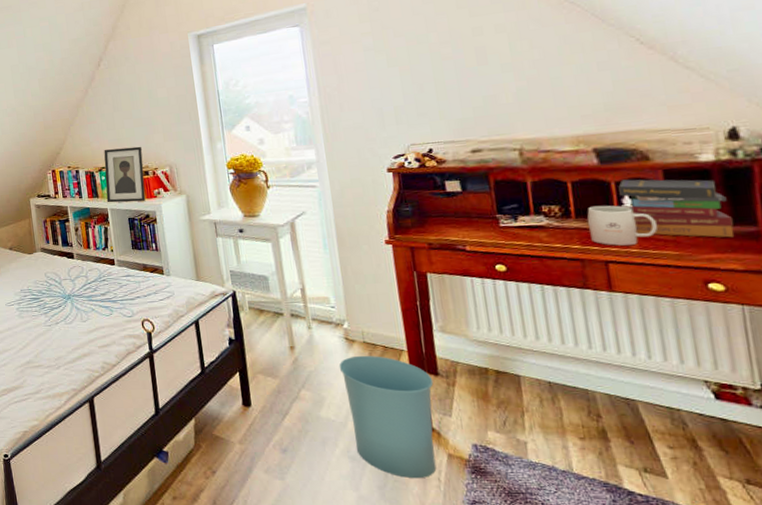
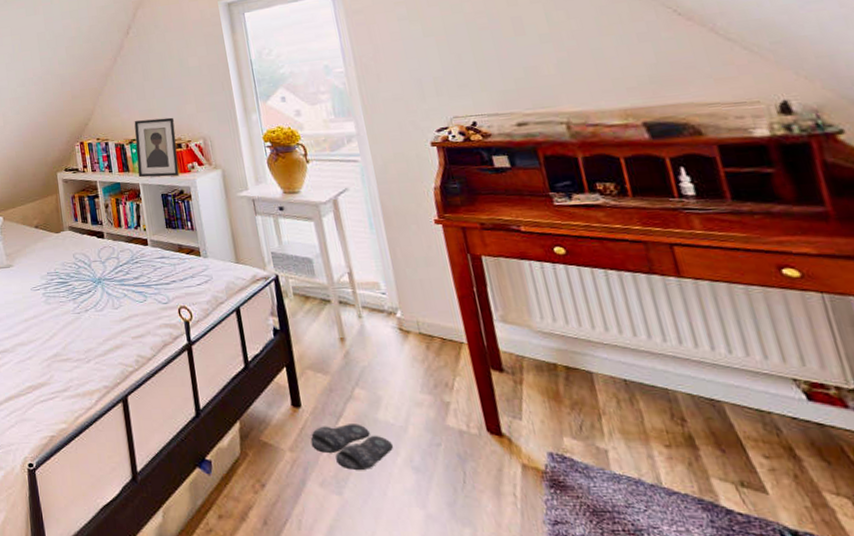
slippers: none [259,420,332,459] -> present [311,424,393,470]
waste bin: present [339,355,437,478] -> none [394,348,511,493]
mug: present [587,205,658,246] -> none [644,182,721,227]
books: present [609,179,735,238] -> none [666,155,802,219]

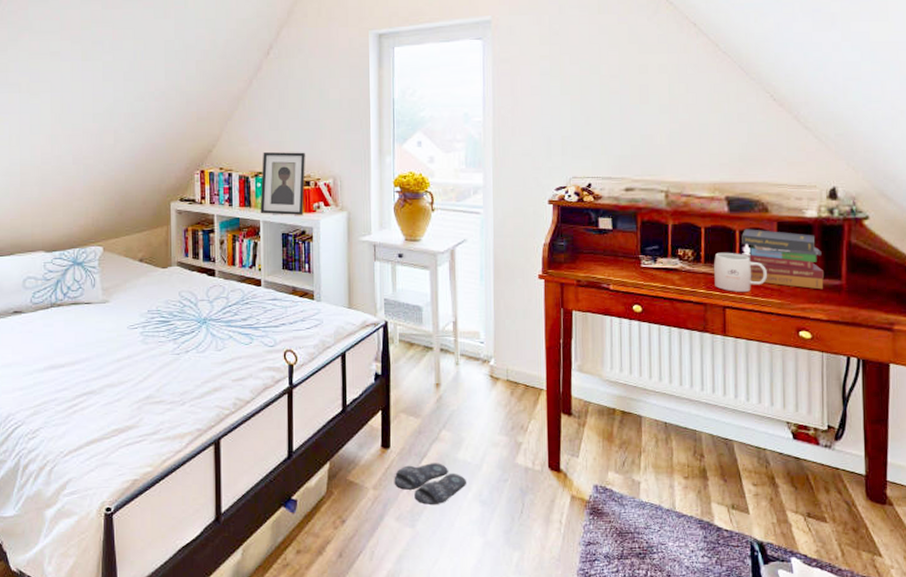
mug: none [644,182,721,227] -> present [713,252,768,292]
books: none [666,155,802,219] -> present [732,229,824,290]

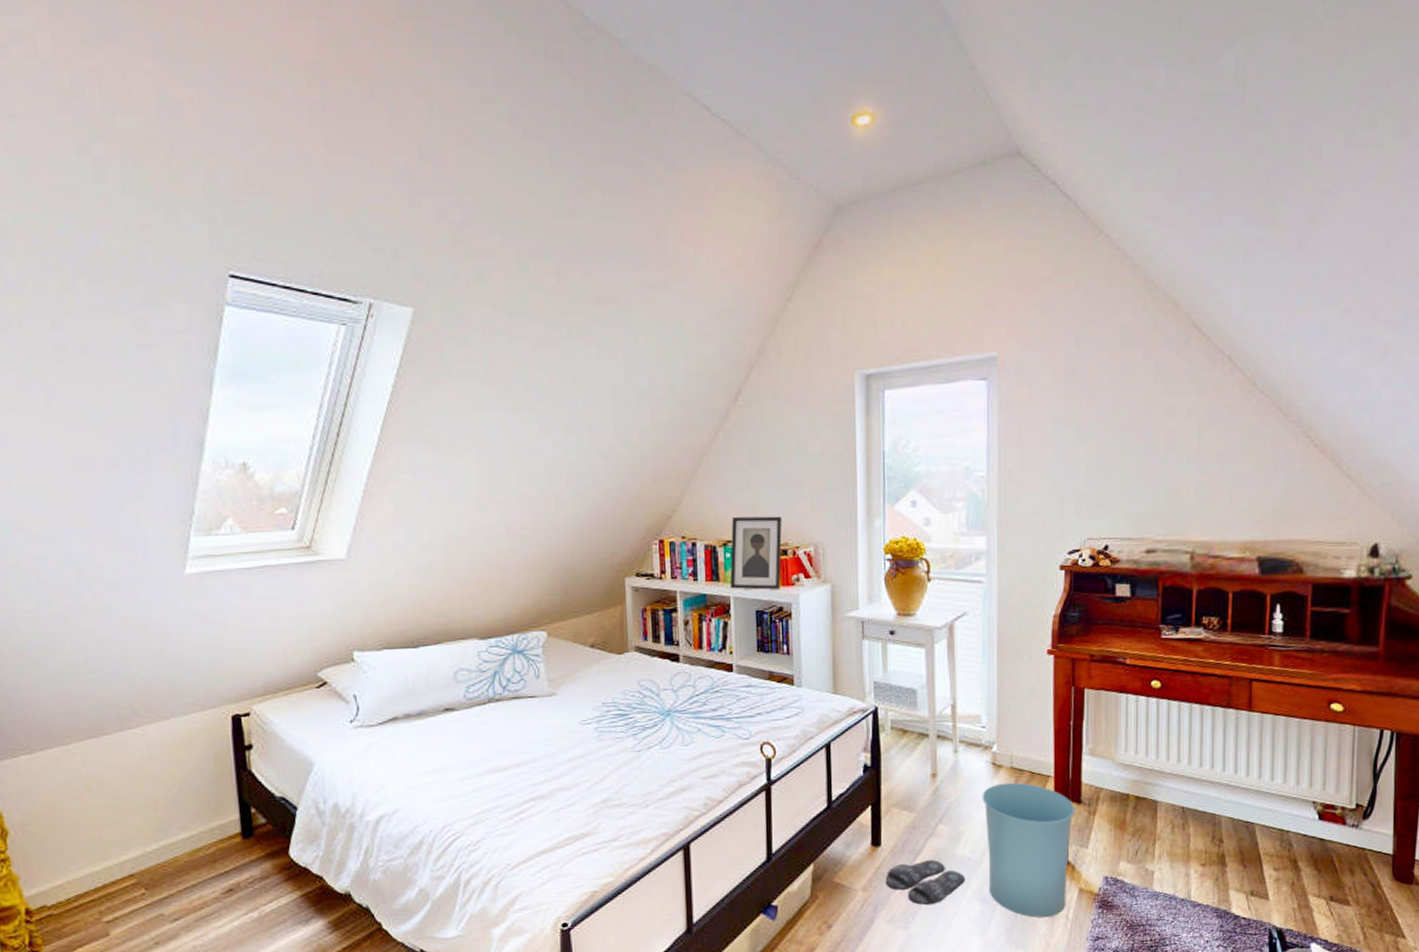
waste bin: none [481,394,566,521] -> present [982,782,1075,917]
mug: present [713,252,768,292] -> none [1240,619,1300,663]
books: present [732,229,824,290] -> none [1262,592,1360,658]

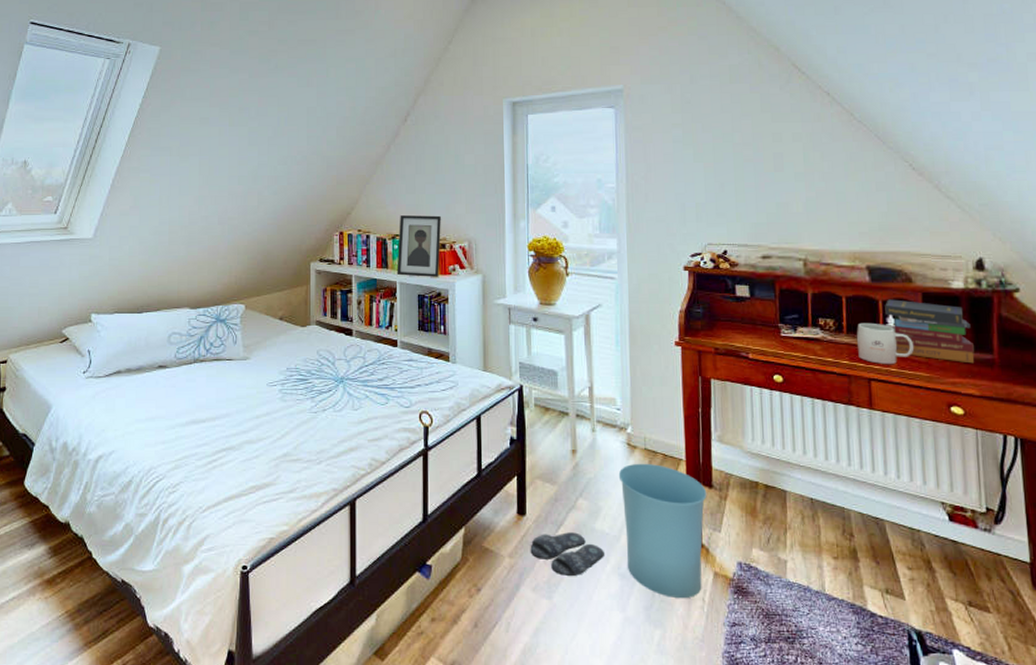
mug: none [1240,619,1300,663] -> present [856,322,915,364]
books: none [1262,592,1360,658] -> present [876,299,975,364]

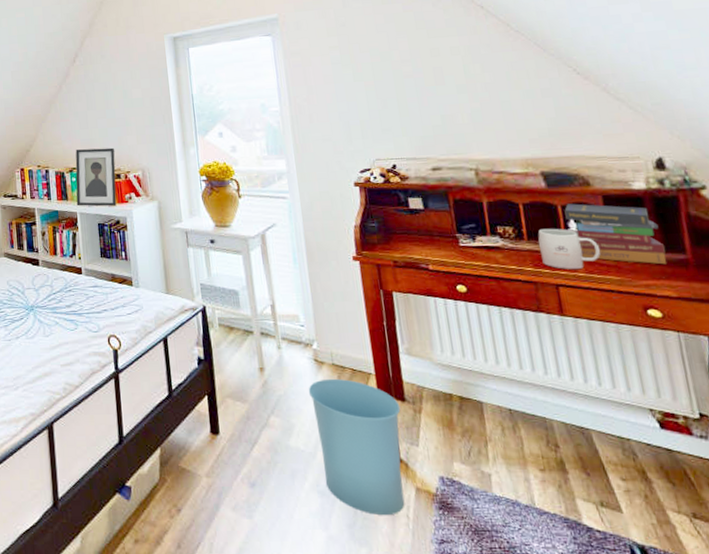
slippers: present [531,532,604,576] -> none [227,450,302,494]

